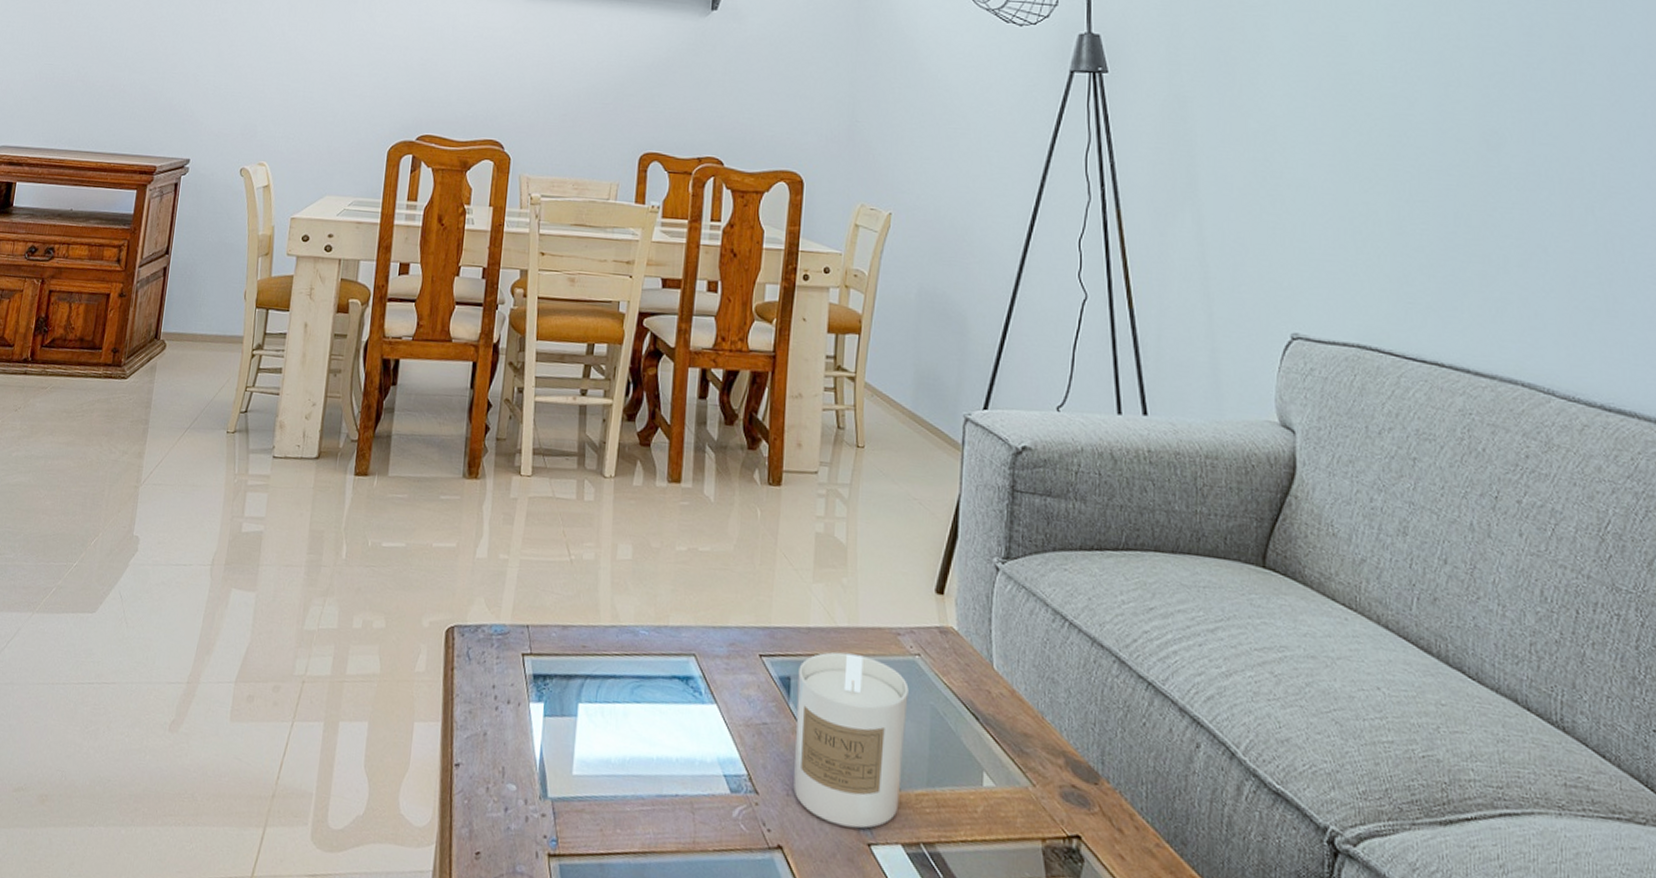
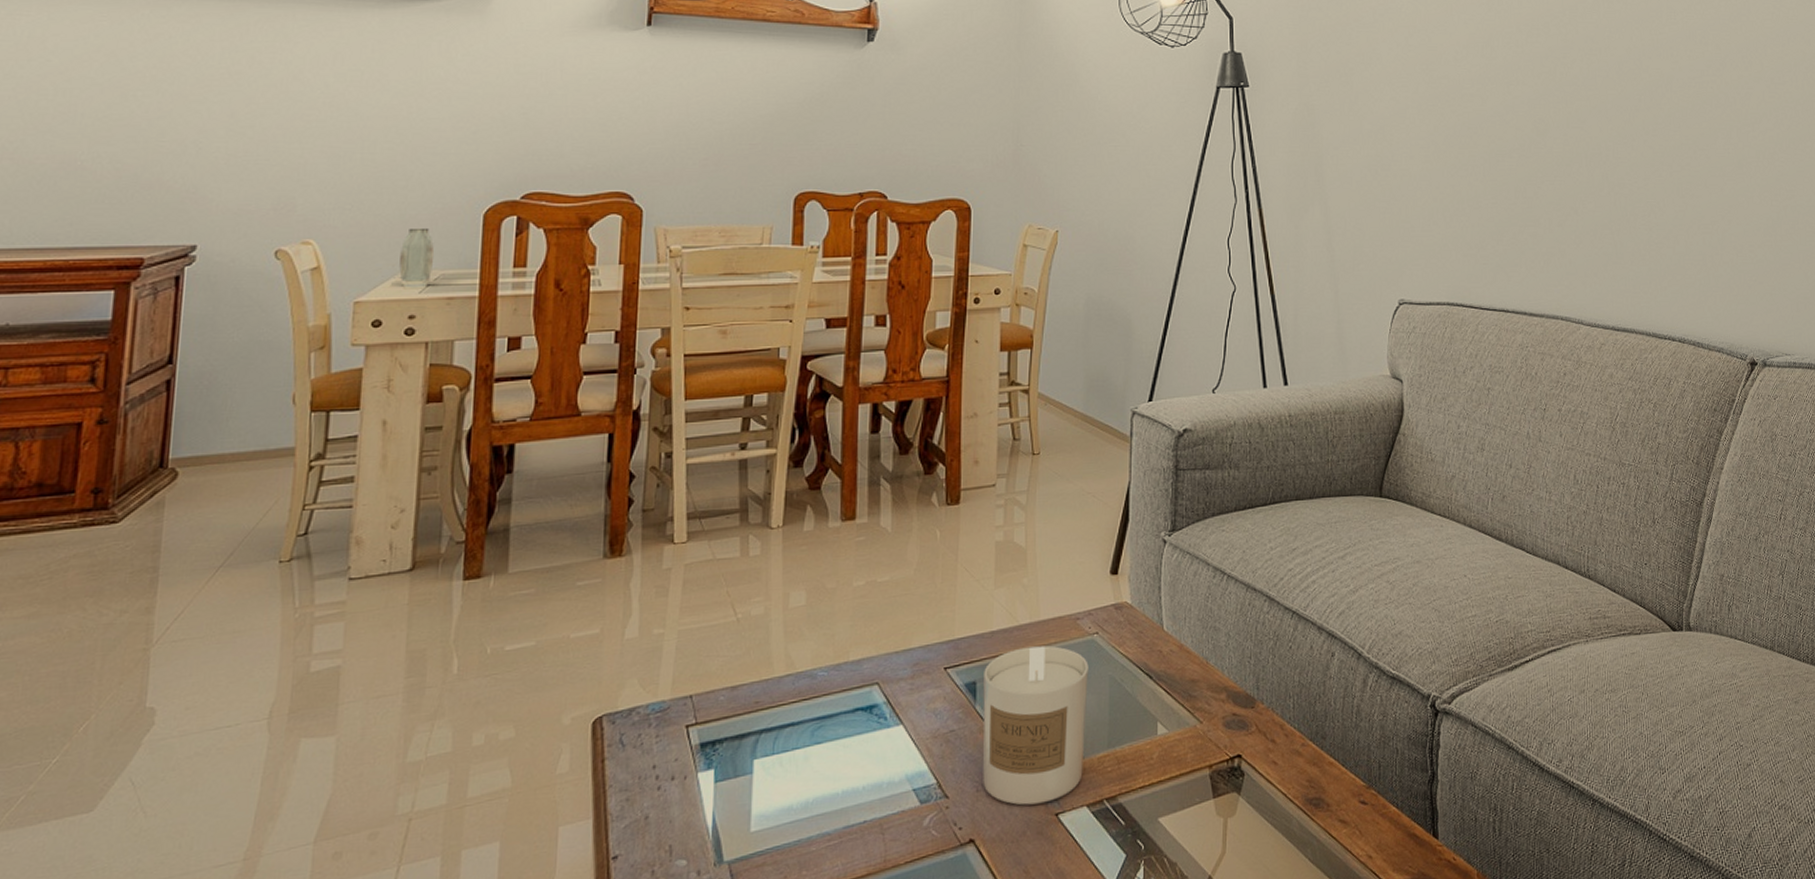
vase: none [324,158,350,213] -> present [399,227,435,291]

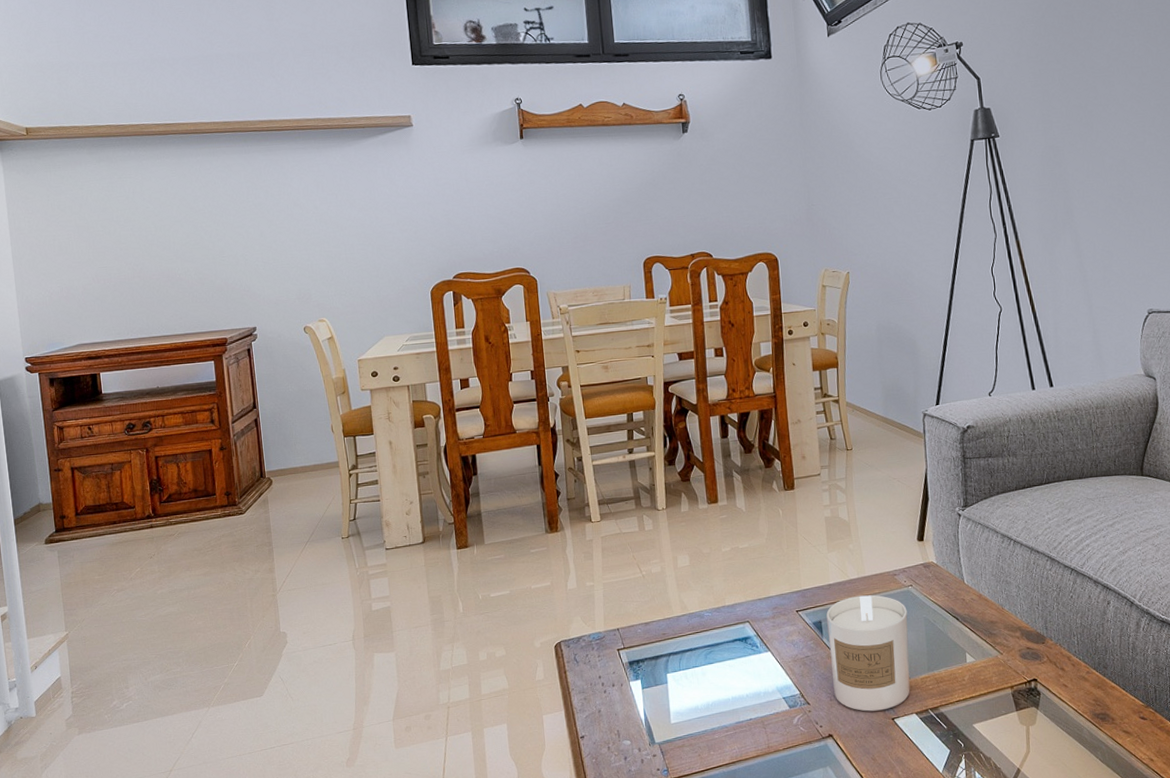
vase: present [399,227,435,291] -> none [381,304,404,350]

